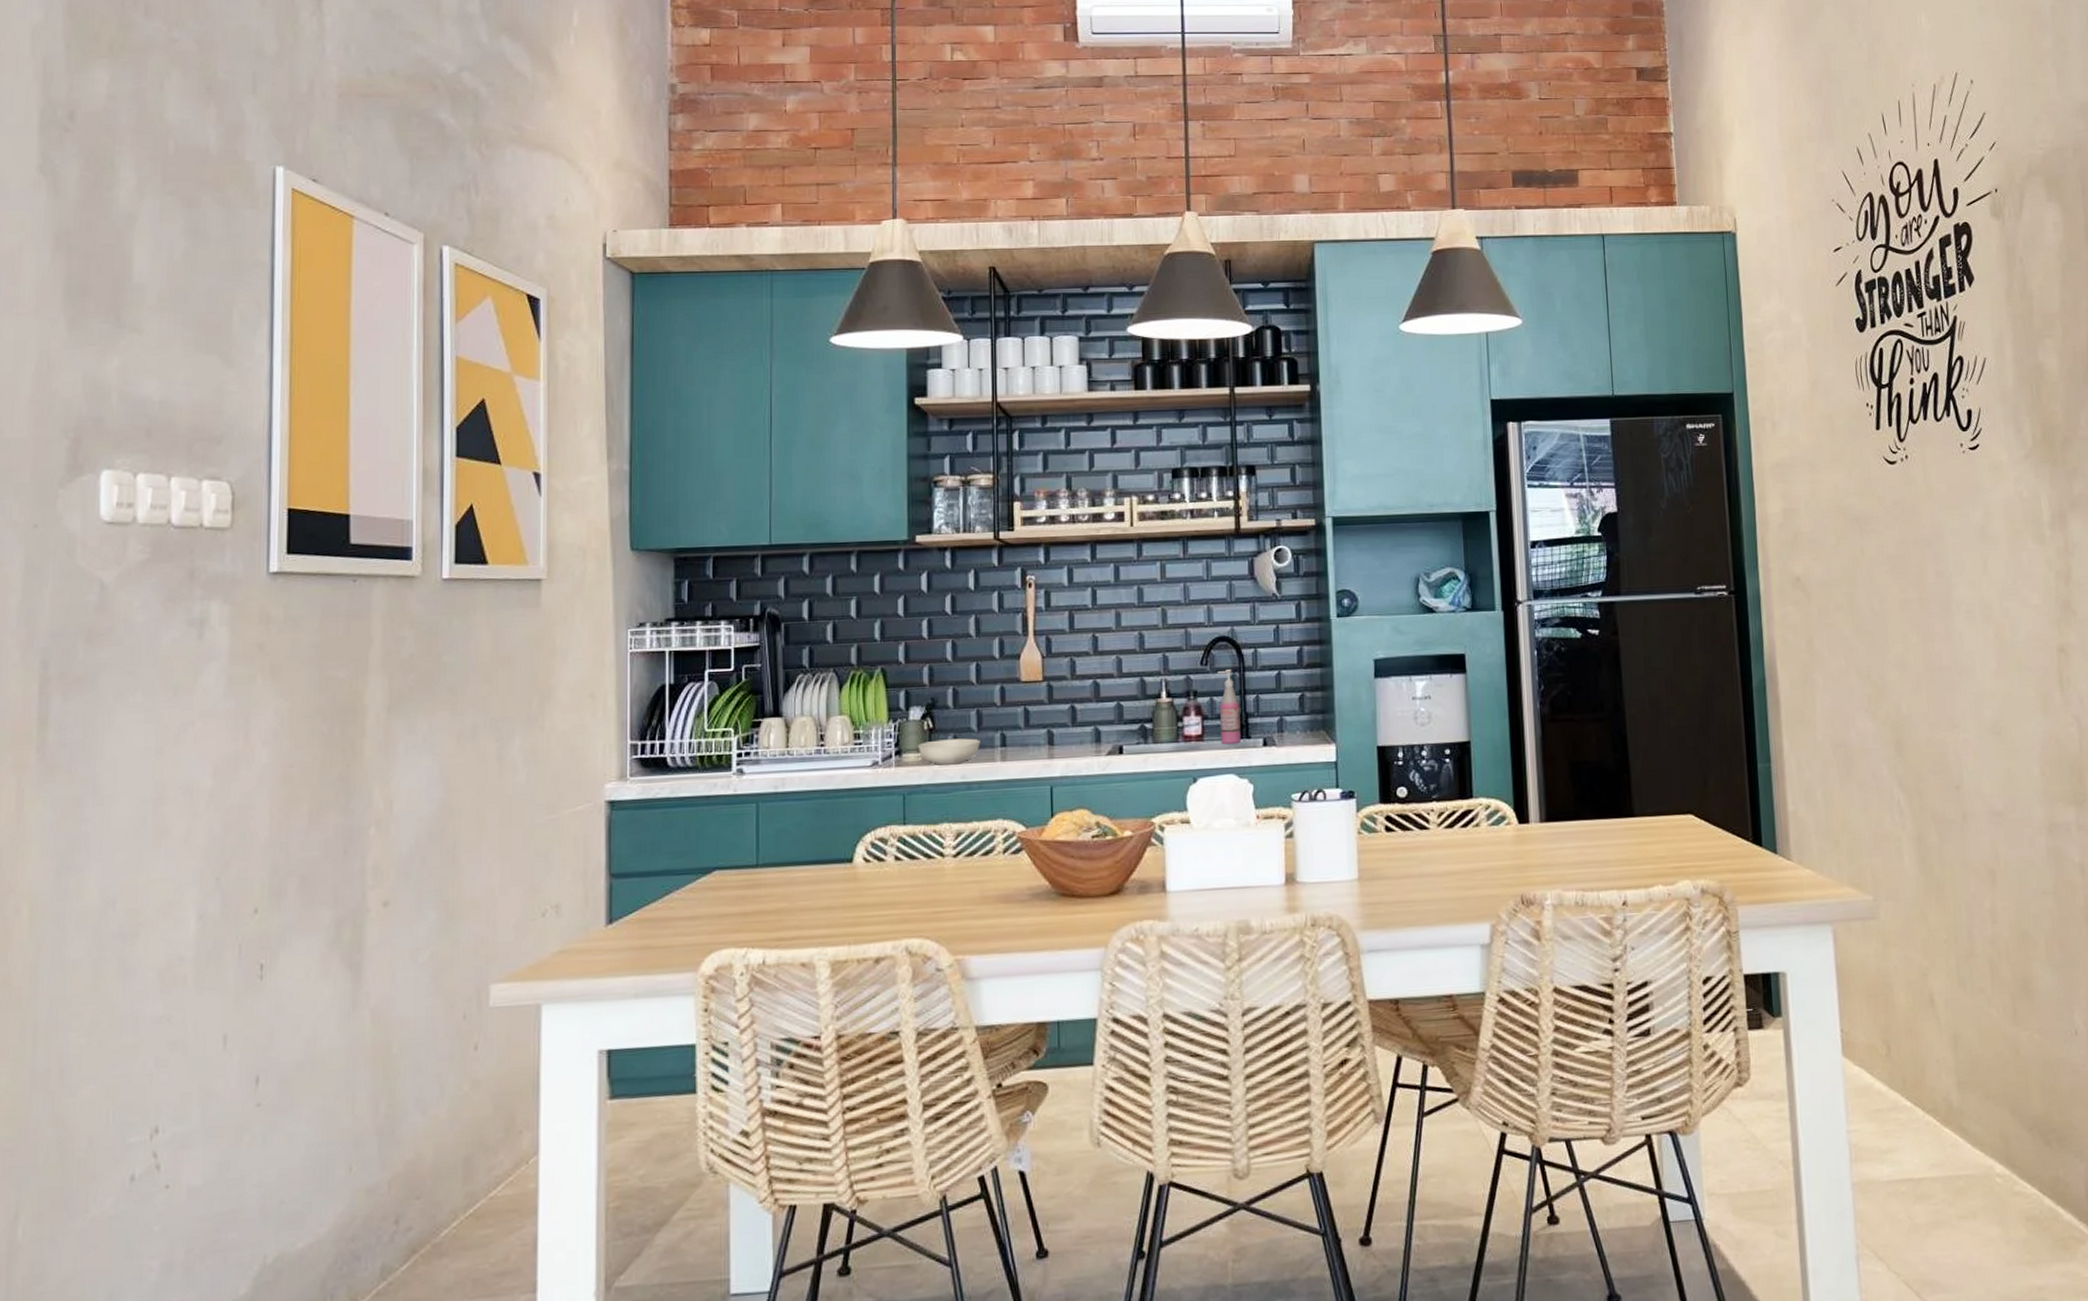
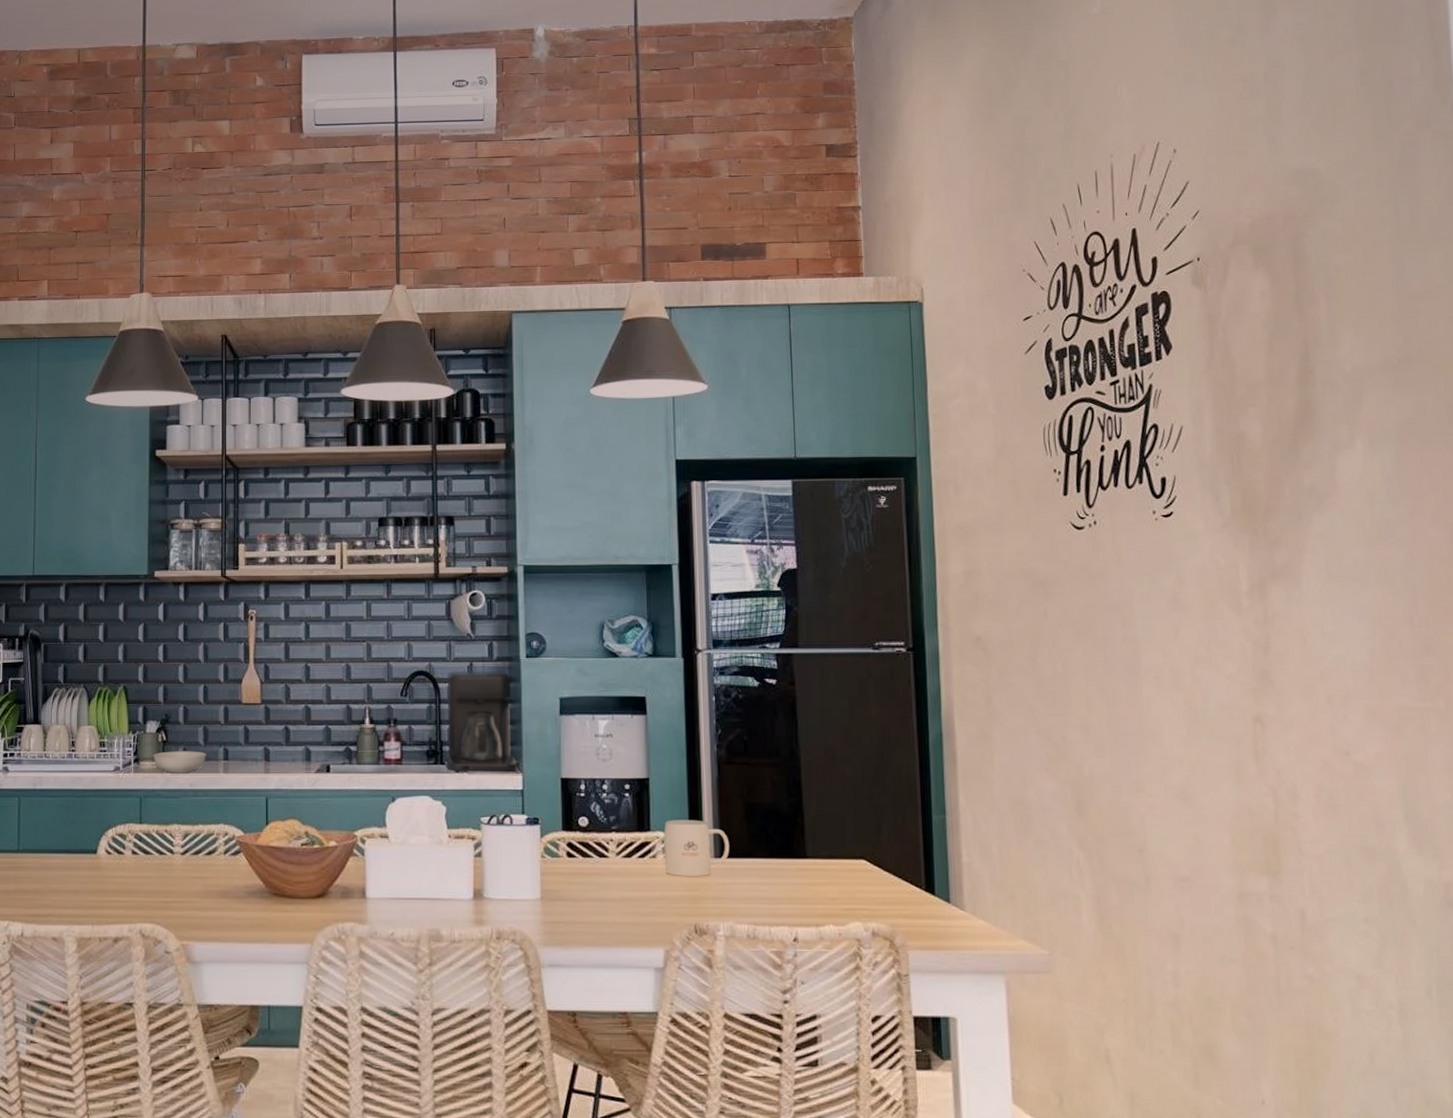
soap dispenser: present [1218,669,1241,745] -> none [416,701,436,769]
coffee maker: none [1251,632,1331,747] -> present [445,670,518,773]
mug: none [1486,783,1556,846] -> present [663,820,730,877]

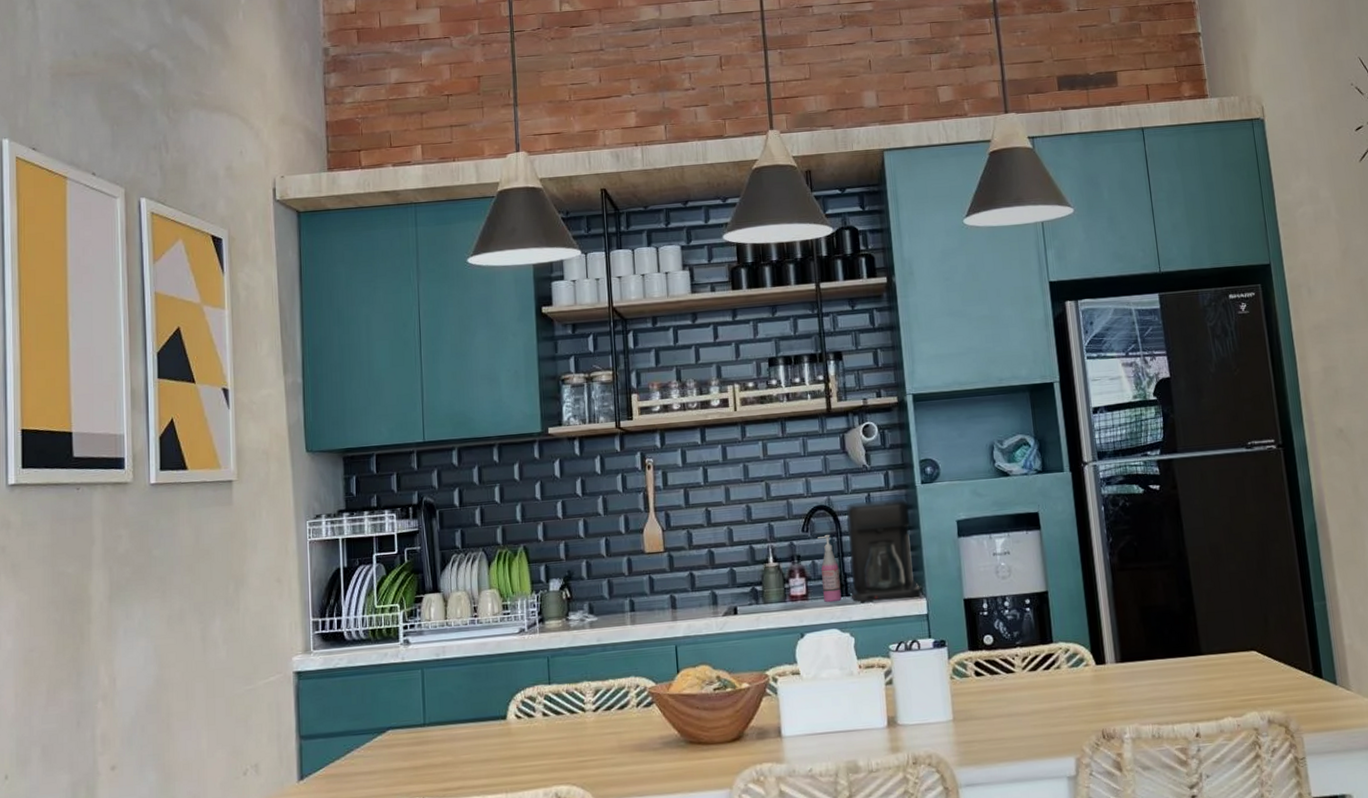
bowl: present [153,751,206,775] -> none [558,605,612,632]
soap dispenser: none [416,701,436,769] -> present [818,535,842,603]
mug: present [663,820,730,877] -> none [1065,627,1130,685]

